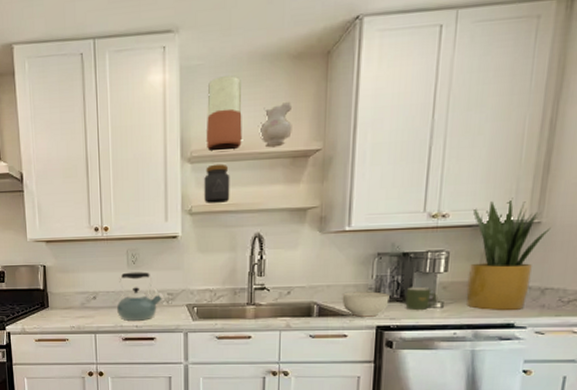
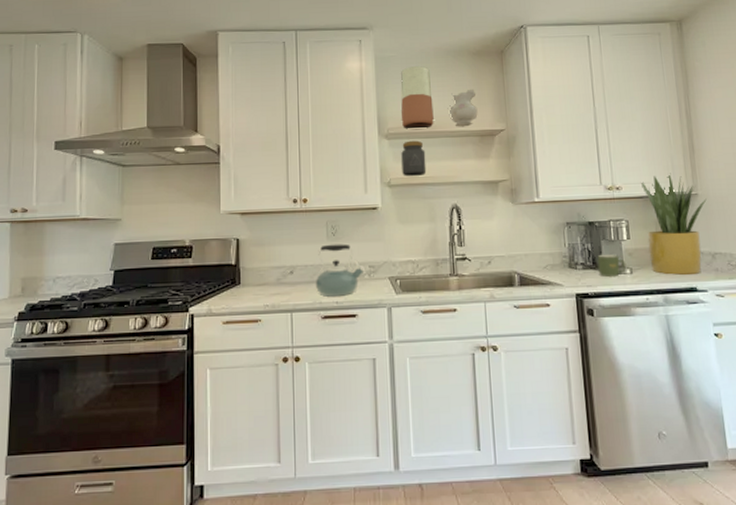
bowl: present [342,291,390,317] -> none [540,259,584,285]

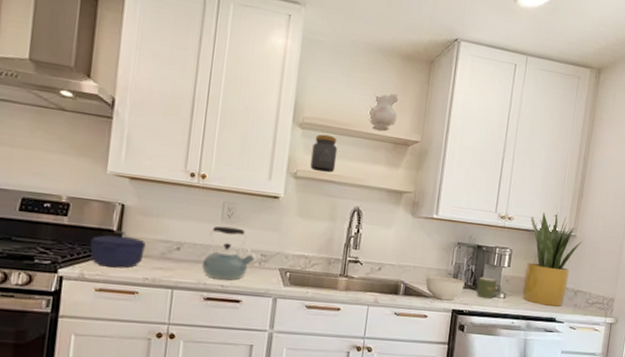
cooking pot: none [213,264,262,300] -> present [89,230,146,268]
vase: present [401,66,434,130] -> none [319,56,357,126]
bowl: none [540,259,584,285] -> present [425,274,465,301]

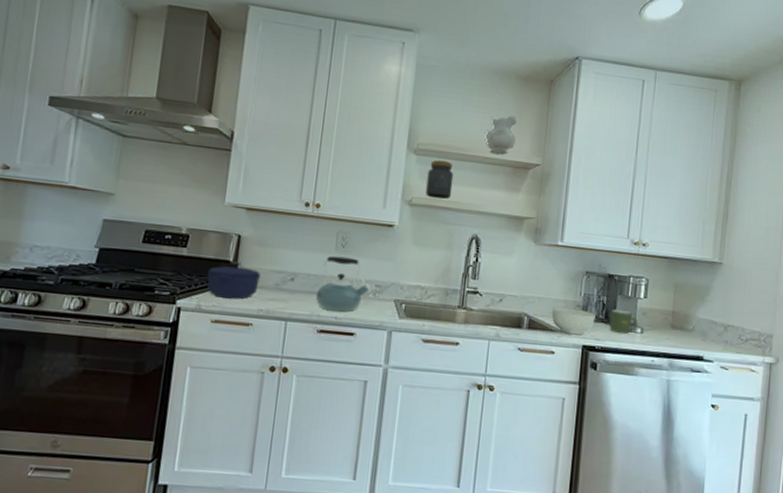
planter: present [522,213,582,307] -> none [662,238,730,344]

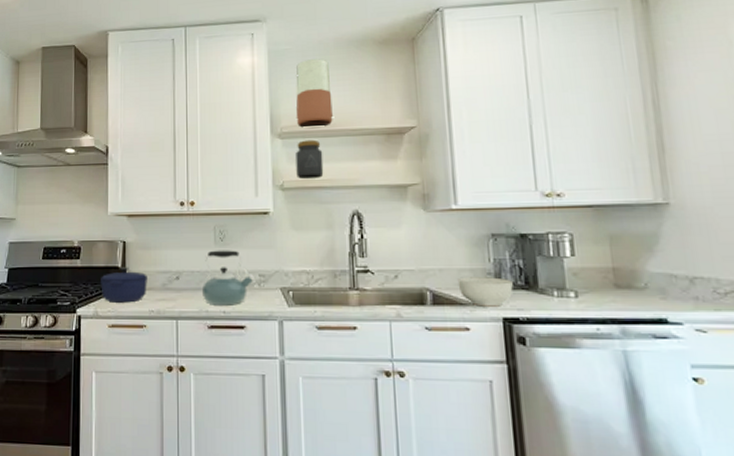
vase: none [434,81,473,151] -> present [296,59,333,129]
ceramic pitcher: present [484,116,516,156] -> none [348,83,384,125]
mug: present [609,309,638,335] -> none [531,272,569,301]

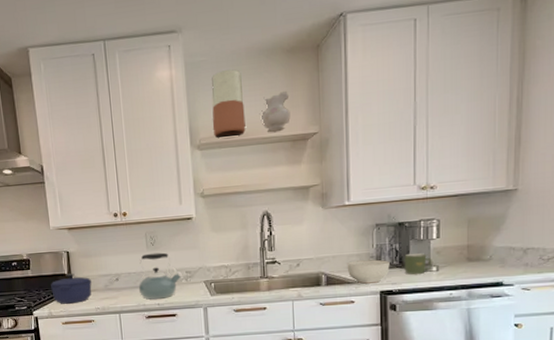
jar: present [296,139,324,180] -> none [213,149,238,187]
ceramic pitcher: none [348,83,384,125] -> present [259,91,290,133]
mug: none [531,272,569,301] -> present [404,253,432,276]

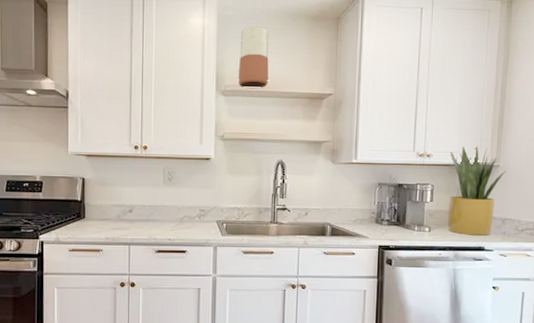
cooking pot: present [50,273,92,304] -> none [60,200,104,231]
kettle: present [138,252,183,300] -> none [151,188,197,234]
ceramic pitcher: present [259,91,290,133] -> none [282,53,310,89]
bowl: present [347,259,390,284] -> none [350,215,389,238]
mug: present [404,253,432,276] -> none [401,213,426,234]
planter: none [458,170,527,271] -> present [447,146,506,236]

